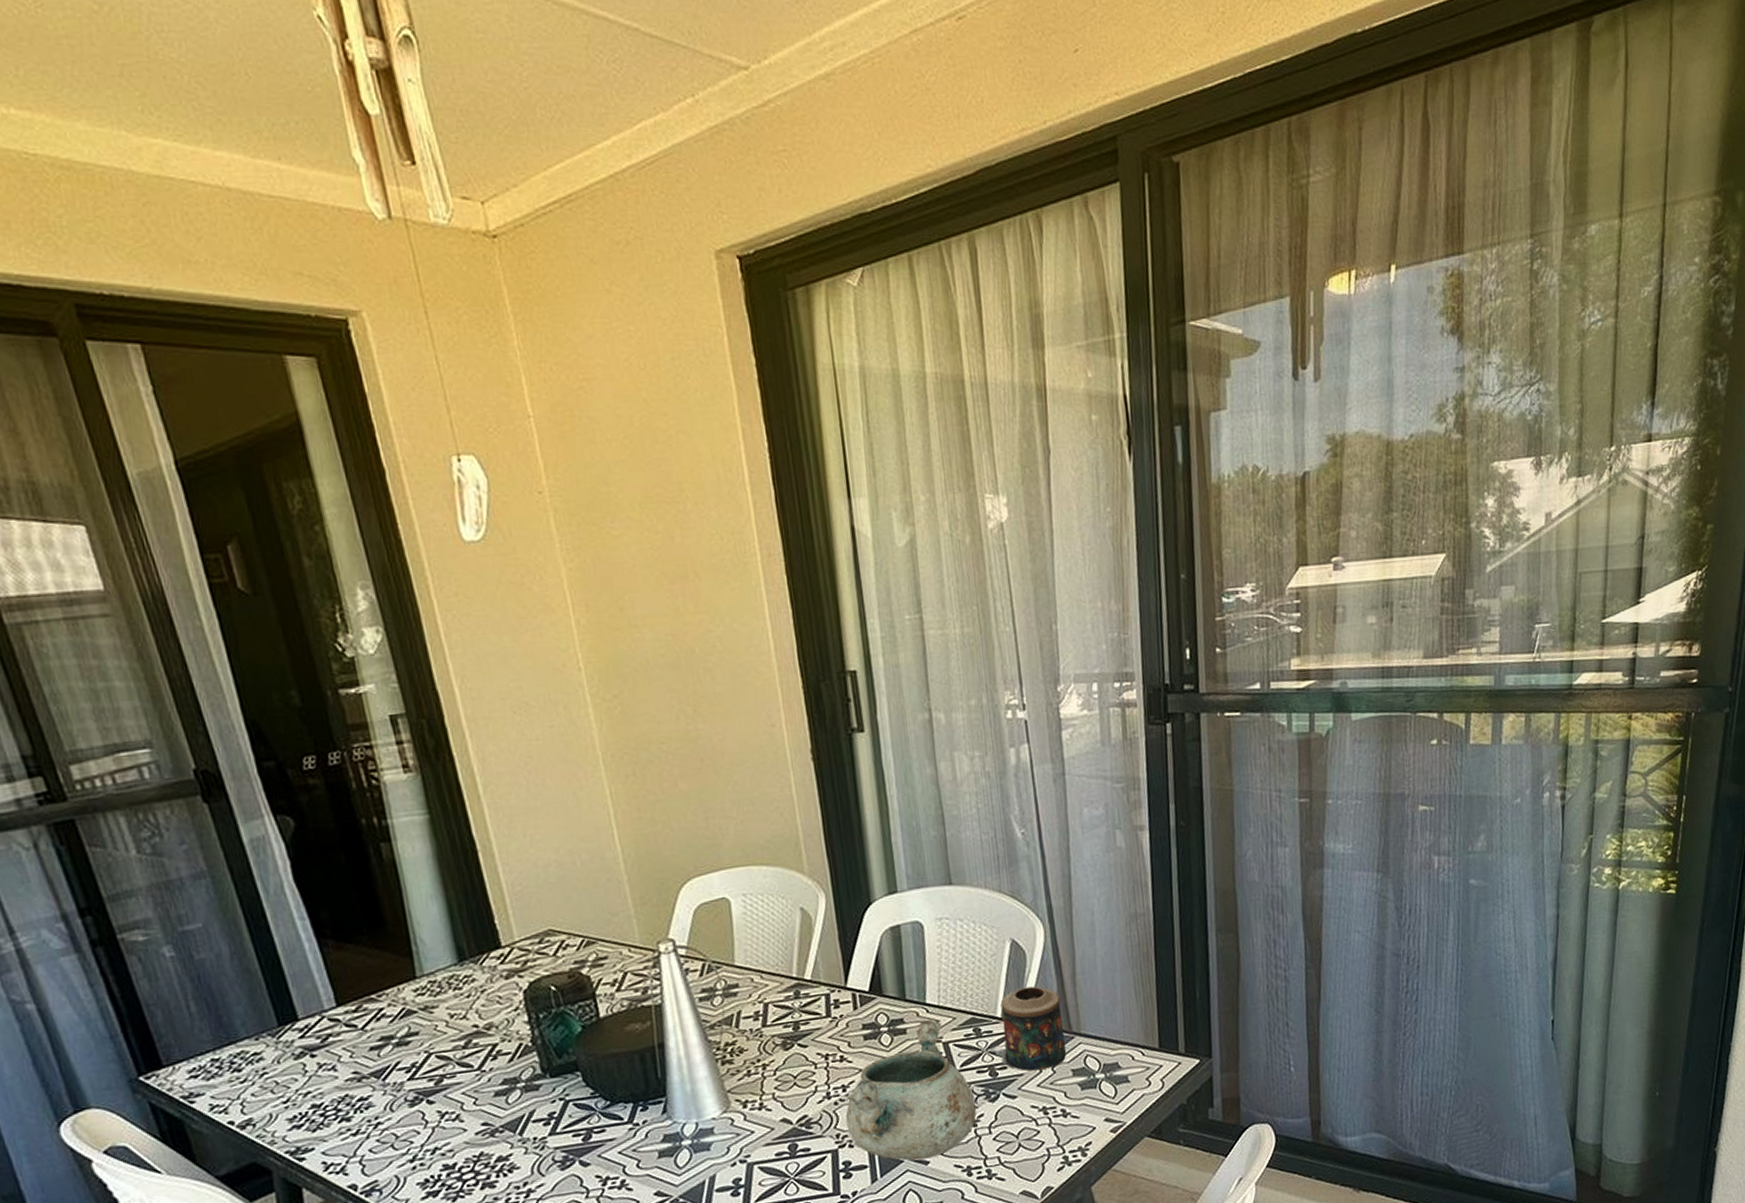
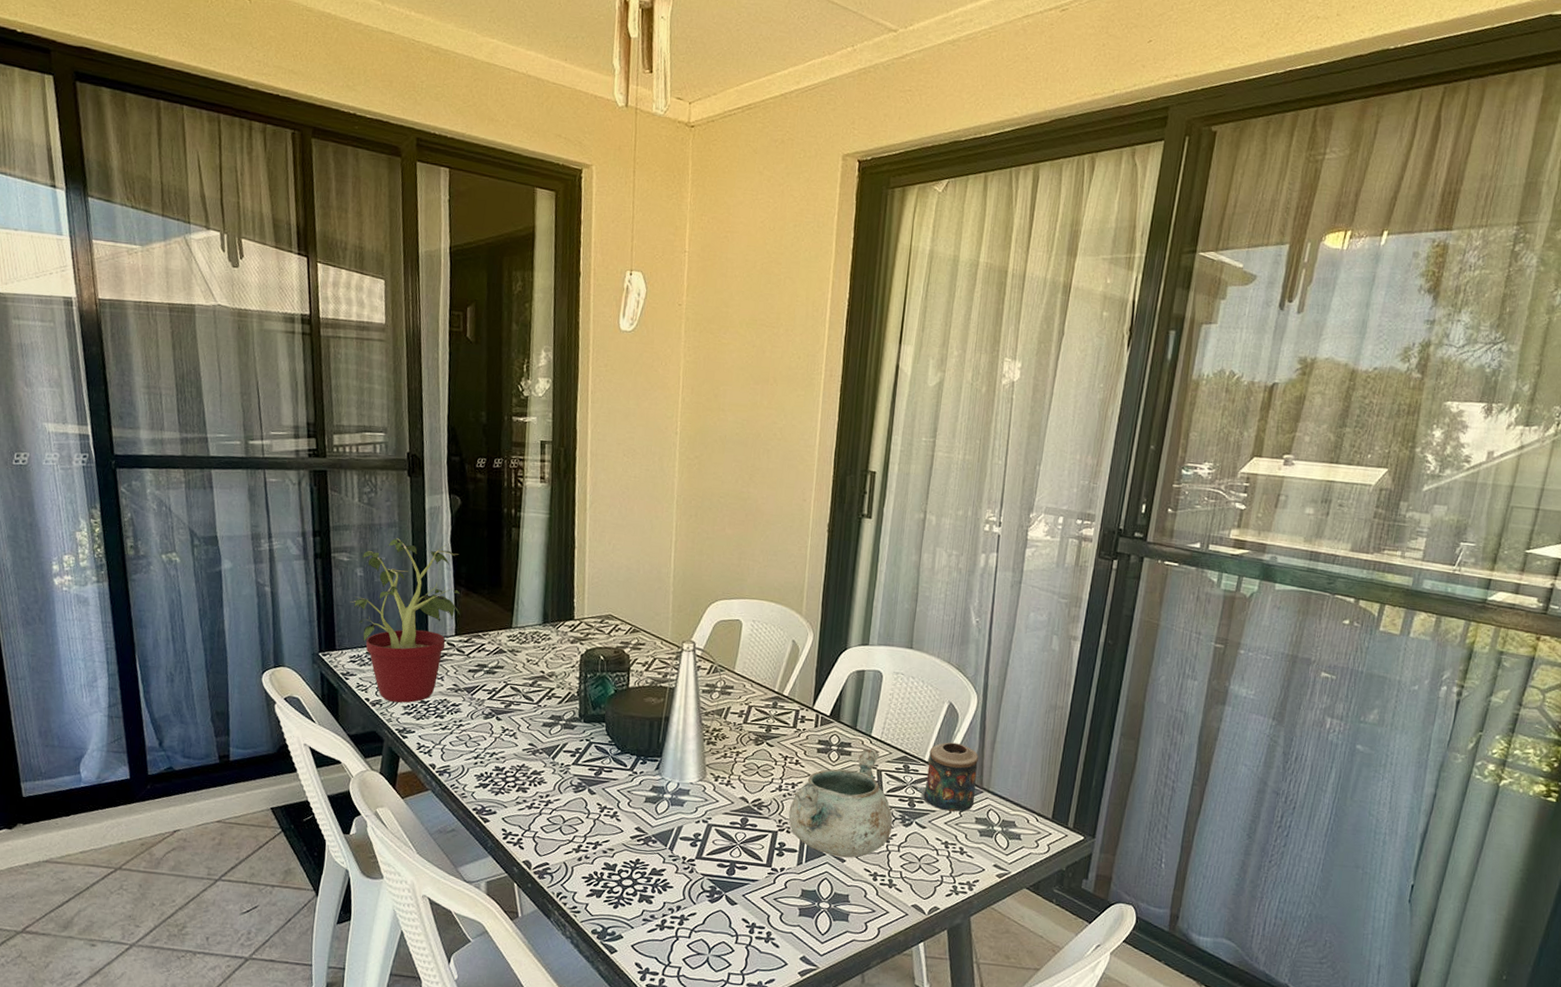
potted plant: none [165,886,338,1118] -> present [350,538,461,703]

